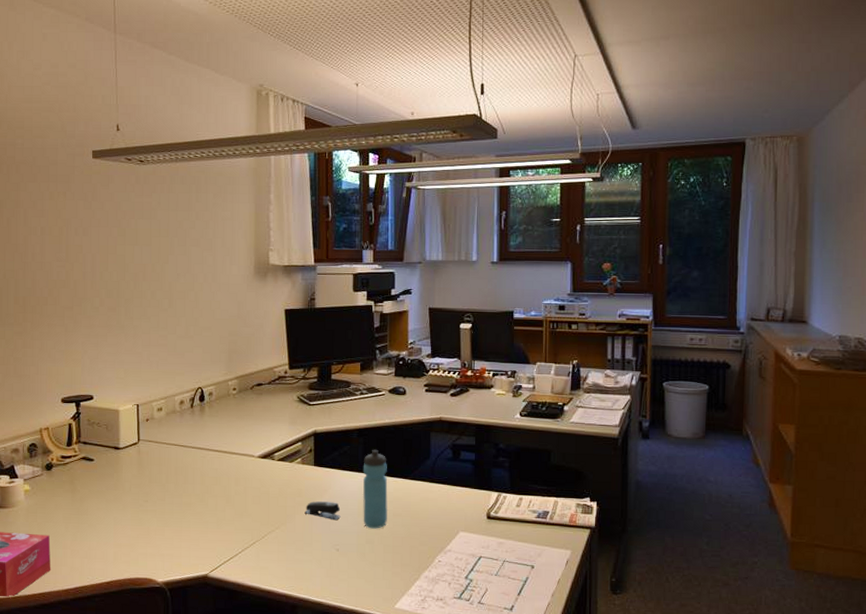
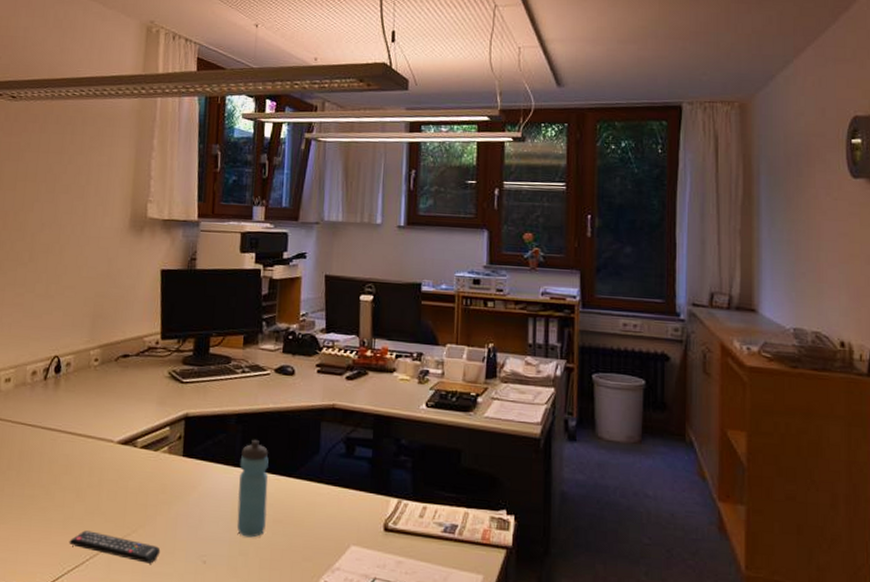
remote control: none [223,529,301,553] -> present [69,530,161,564]
stapler: present [304,501,341,520] -> none [168,500,211,524]

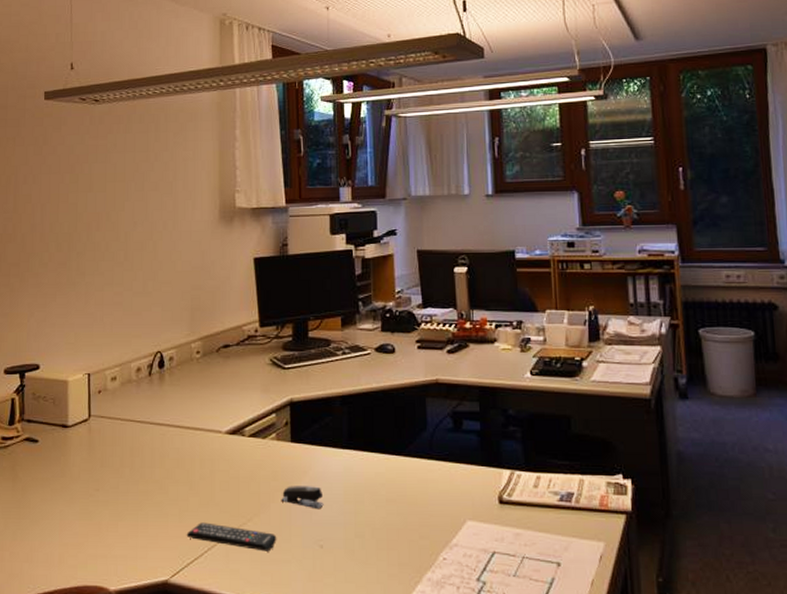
stapler: none [168,500,211,524] -> present [281,486,324,508]
water bottle: present [236,439,269,538] -> none [348,420,380,519]

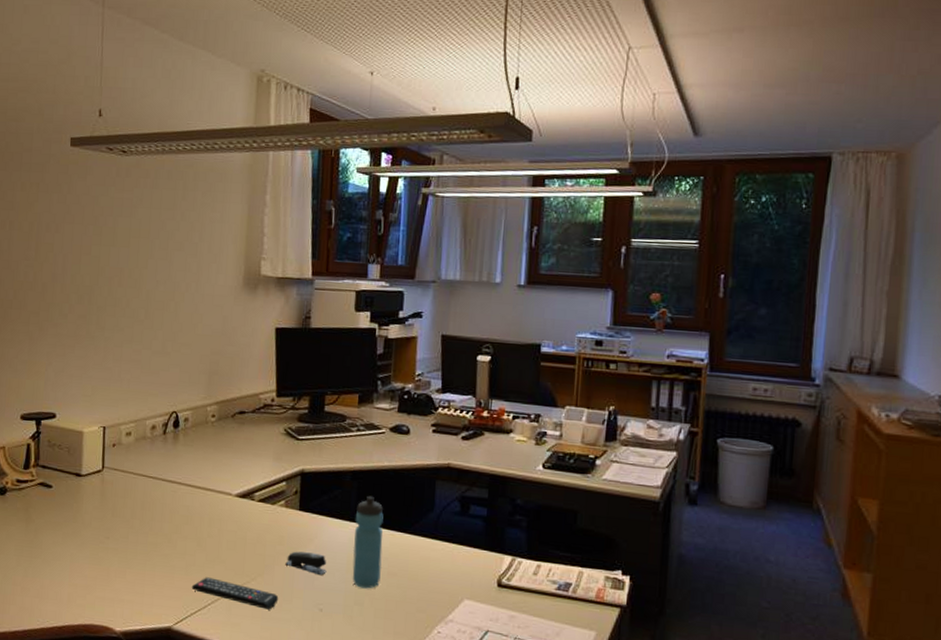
water bottle: none [348,420,380,519] -> present [352,495,384,589]

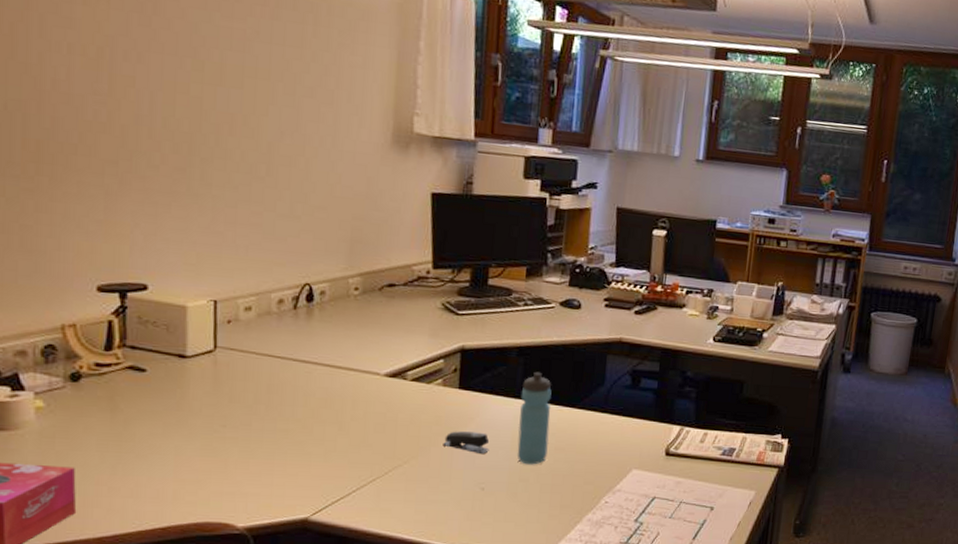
remote control: present [191,577,279,610] -> none [332,463,436,493]

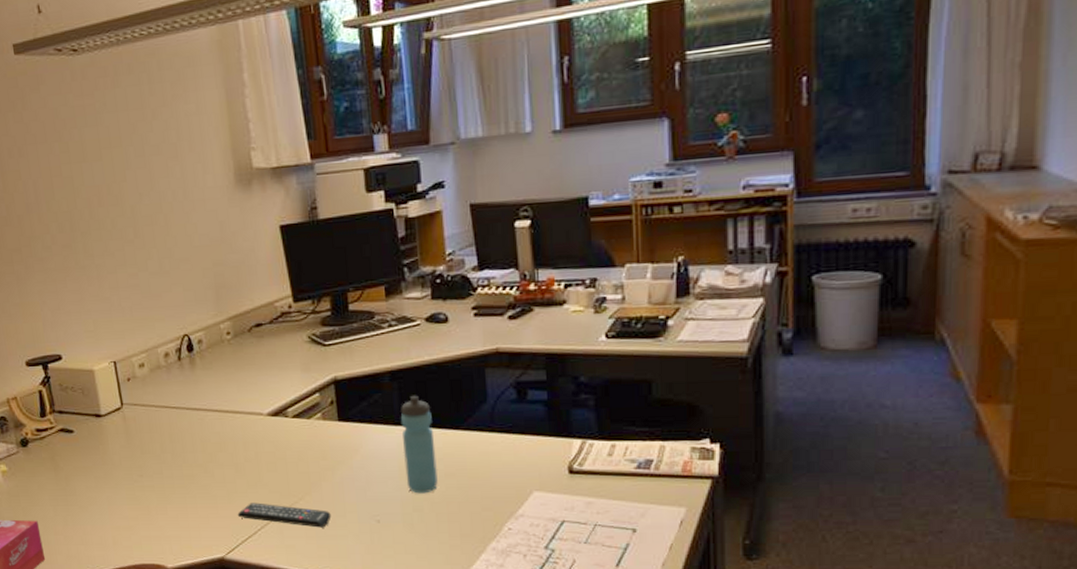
remote control: none [332,463,436,493] -> present [237,503,332,528]
stapler: present [443,431,490,454] -> none [332,464,378,485]

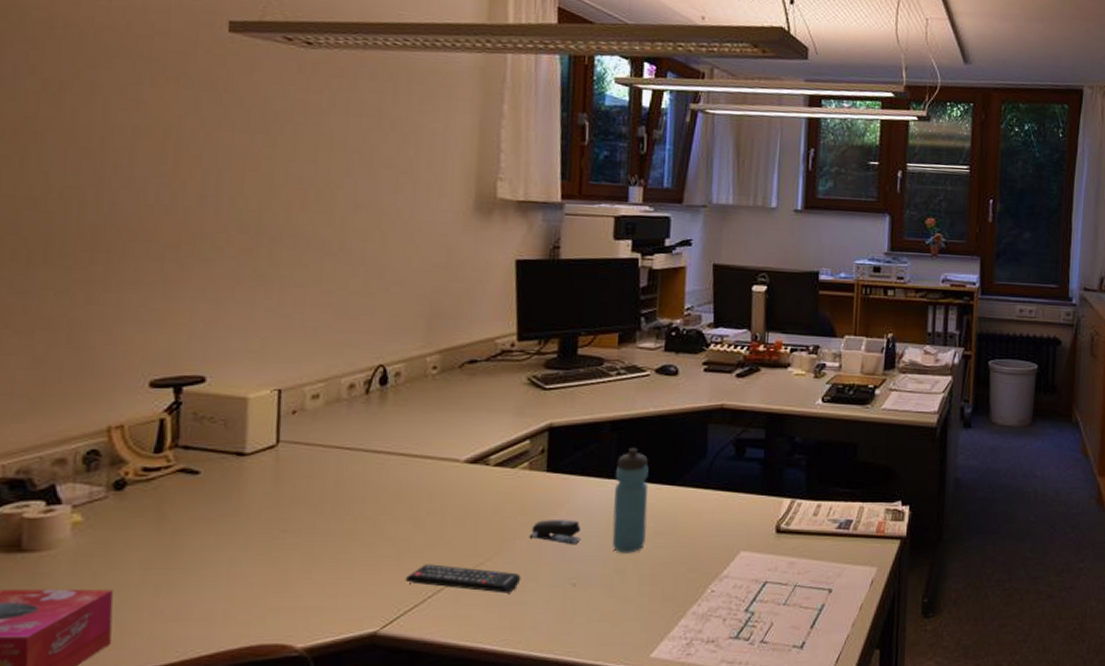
stapler: none [332,464,378,485] -> present [529,520,582,544]

